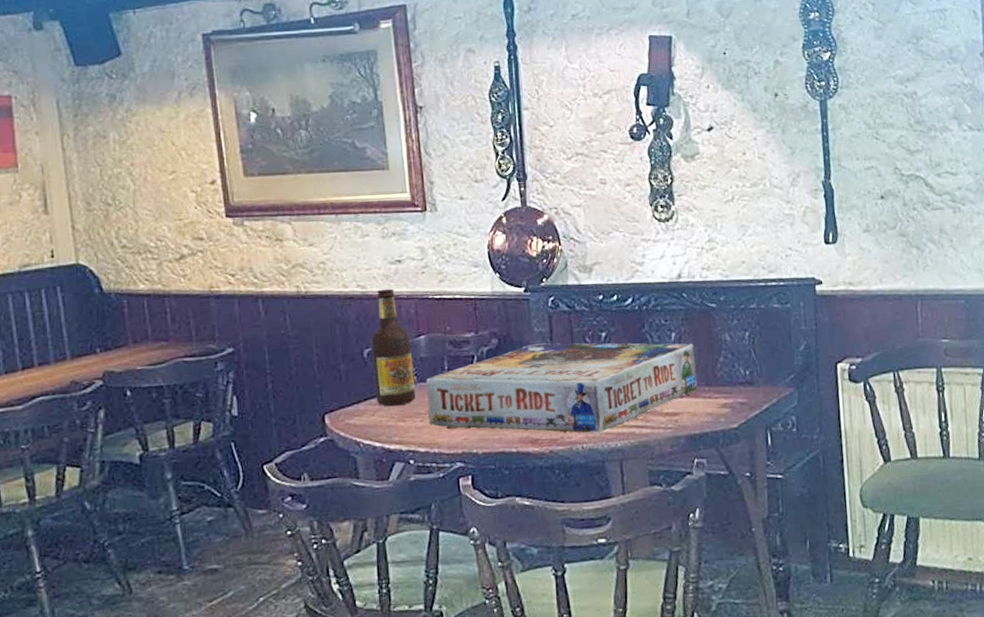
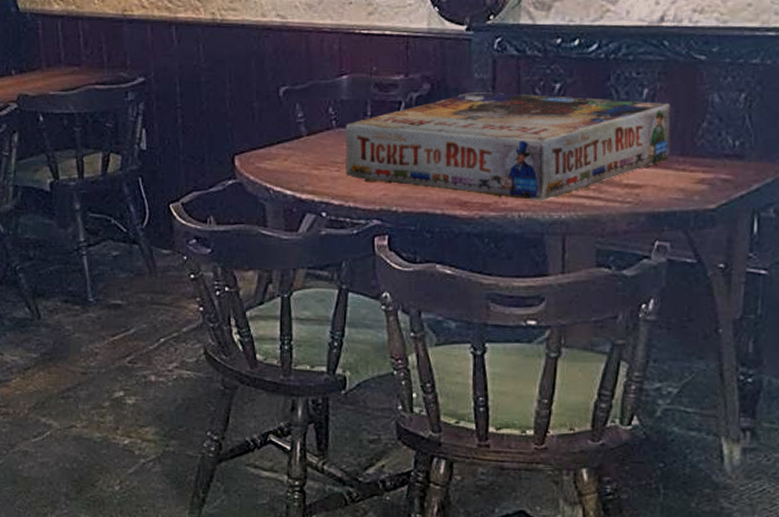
beer bottle: present [371,288,416,407] -> none [288,20,334,152]

